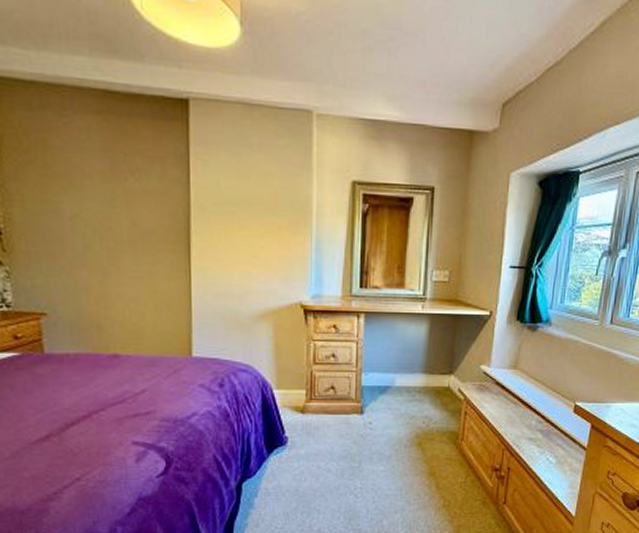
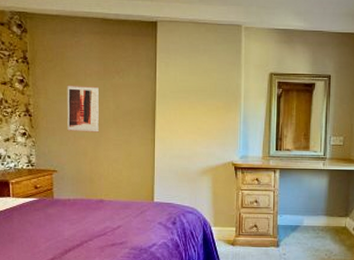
wall art: none [54,188,107,260] -> present [67,85,99,133]

